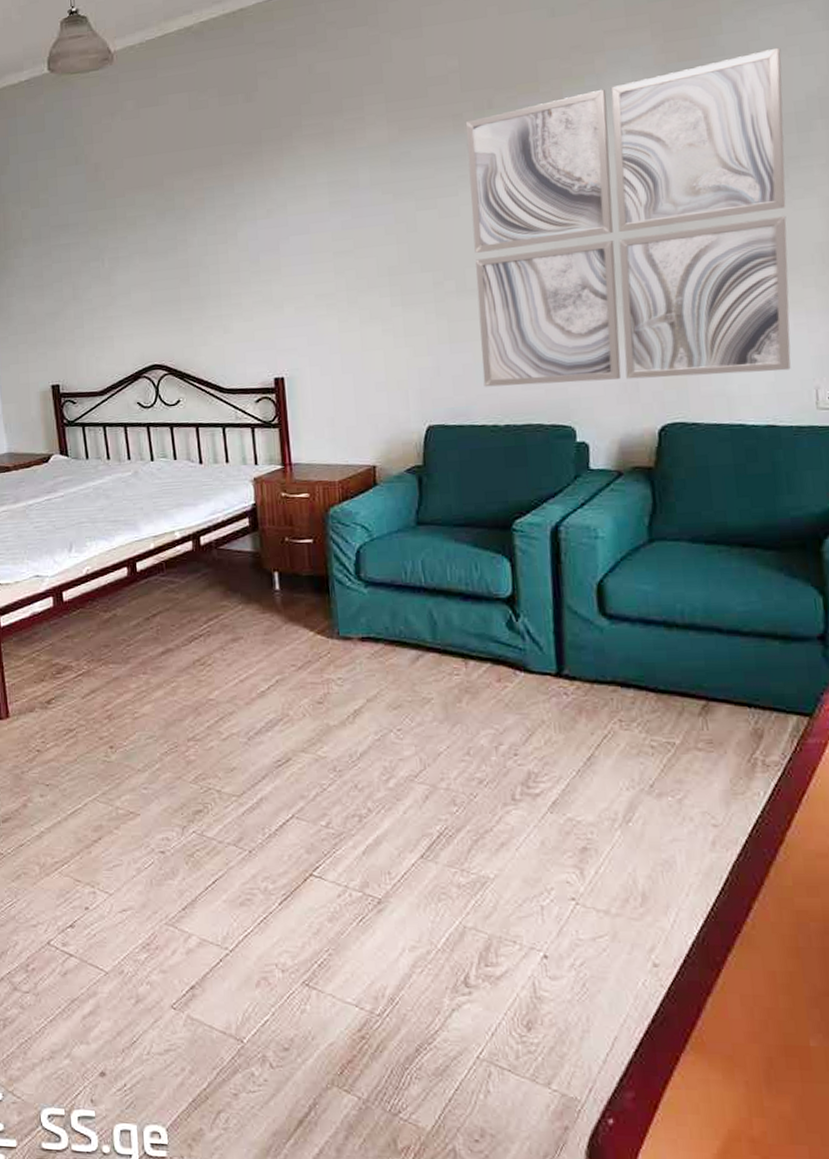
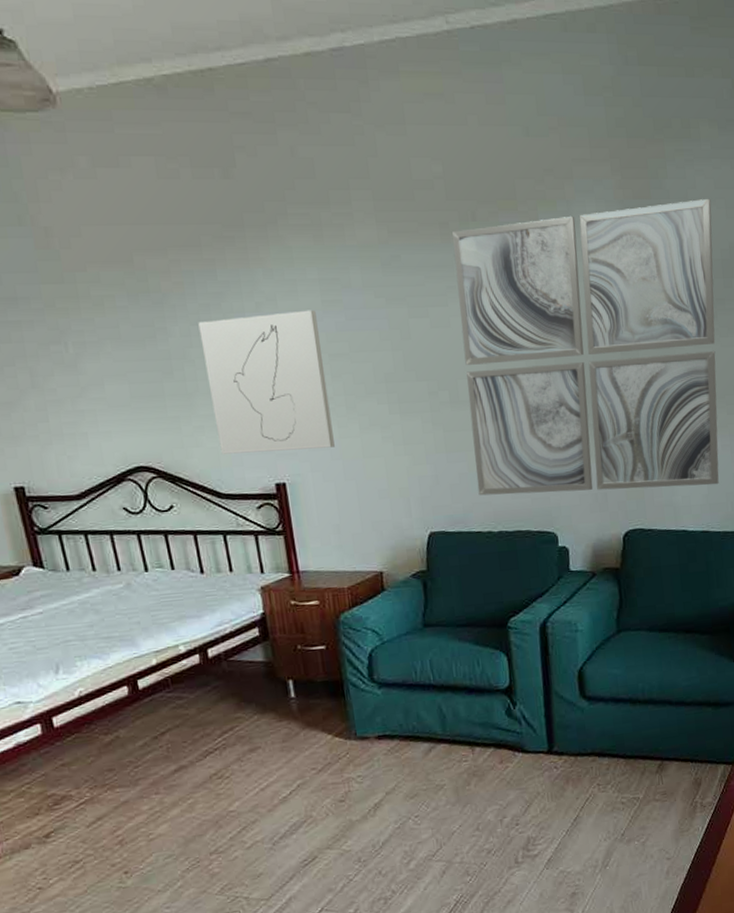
wall art: none [214,211,334,352] -> present [198,310,335,454]

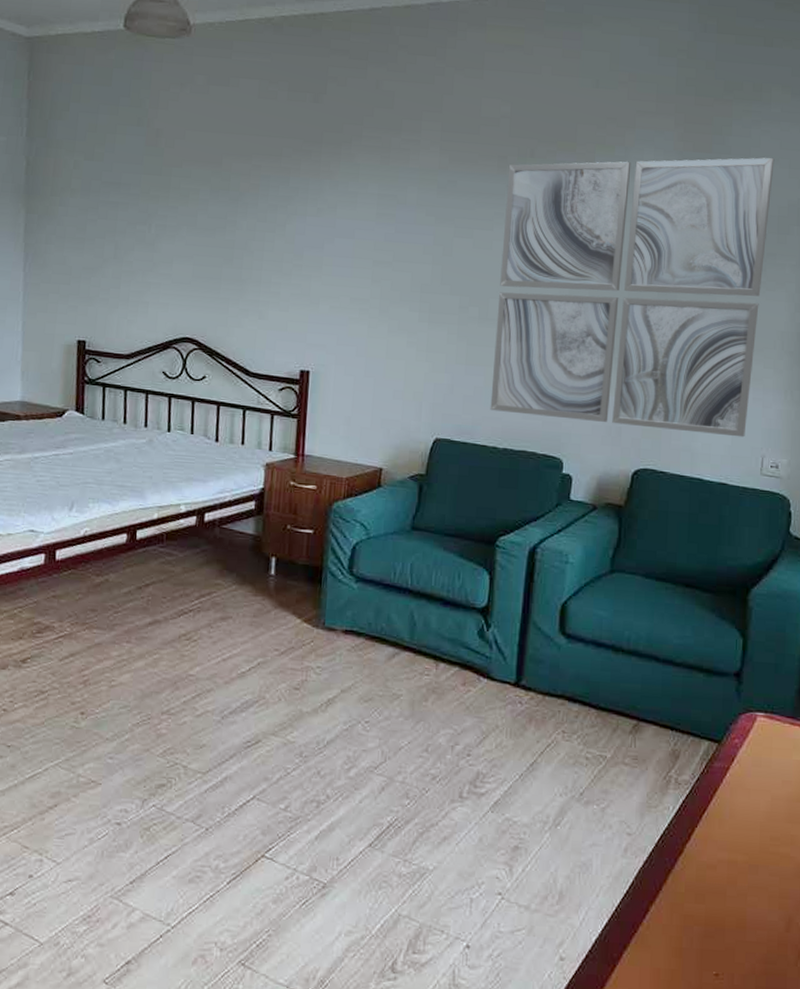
wall art: present [198,310,335,454] -> none [258,219,369,345]

